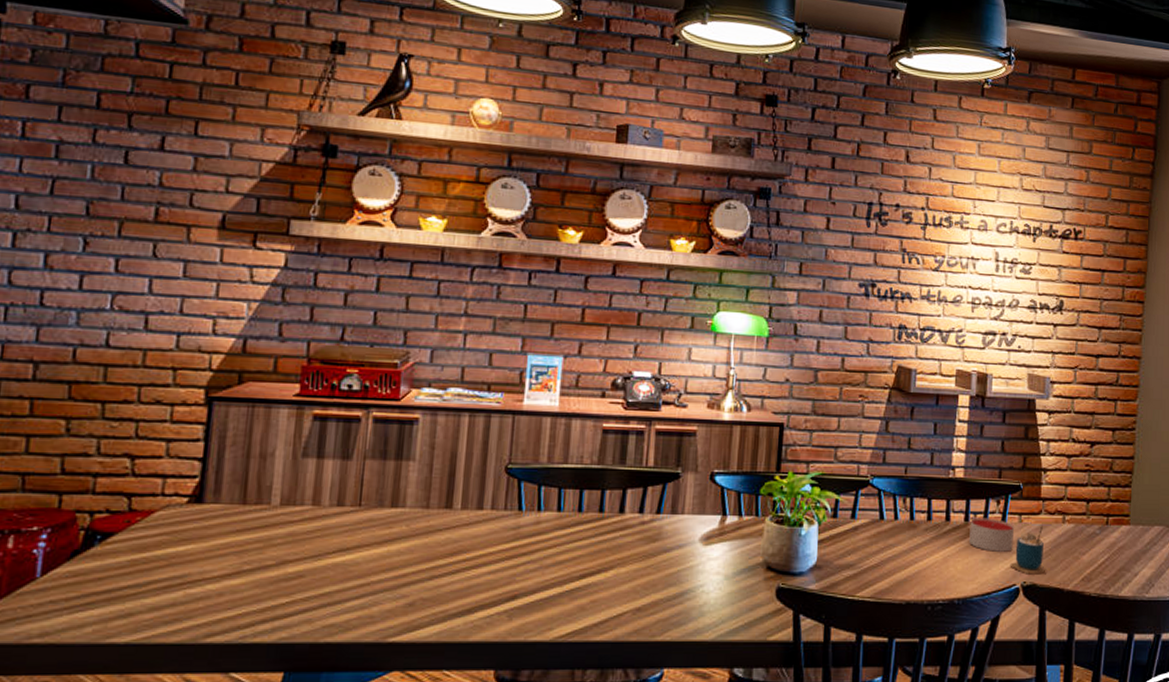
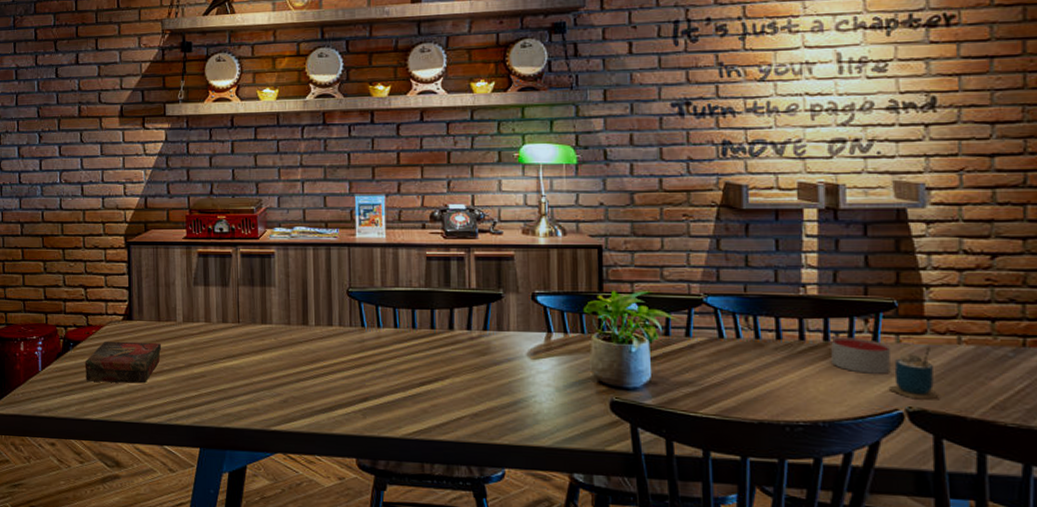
book: none [116,532,245,590] -> present [84,341,162,383]

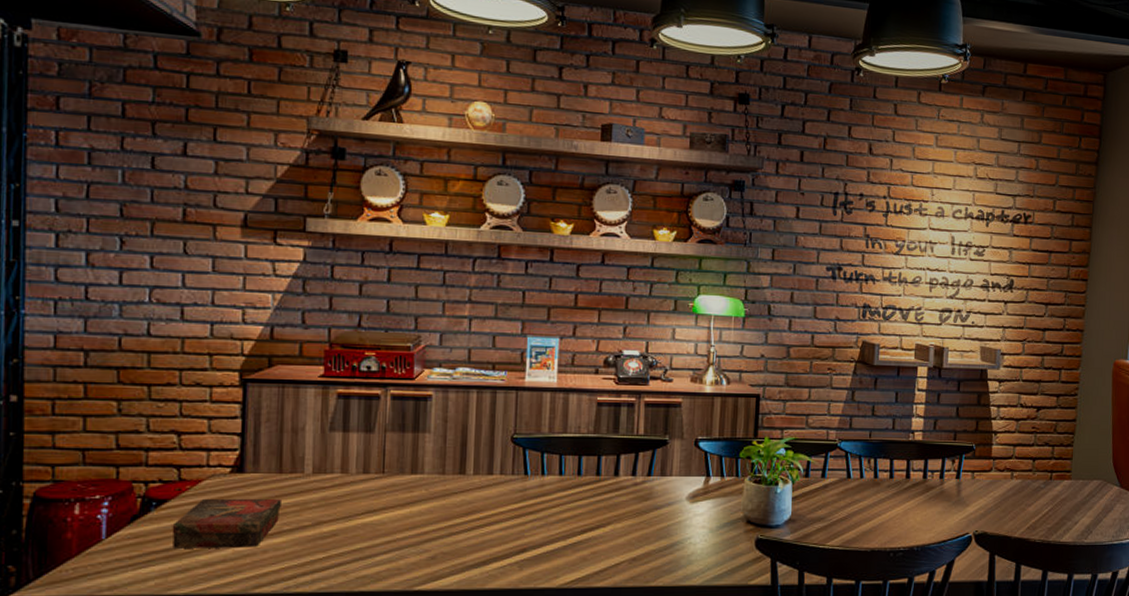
candle: present [831,337,891,374] -> none [927,475,968,505]
cup: present [888,345,940,400] -> none [963,480,996,524]

